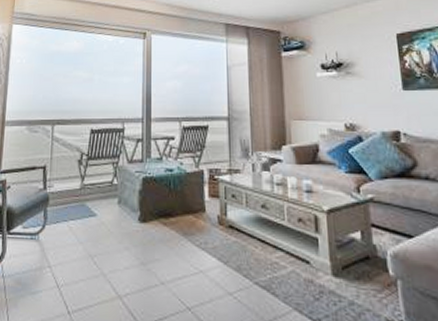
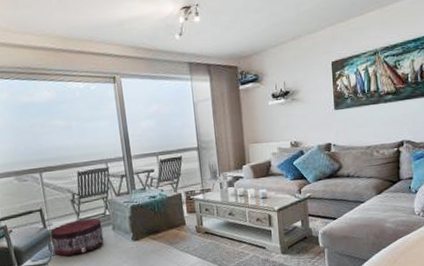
pouf: none [48,184,107,228] -> present [50,218,104,256]

